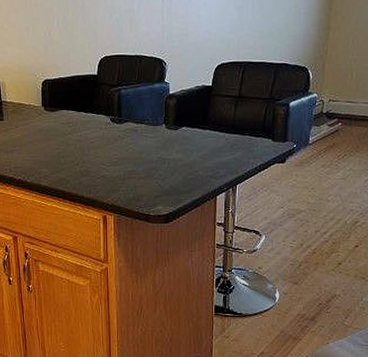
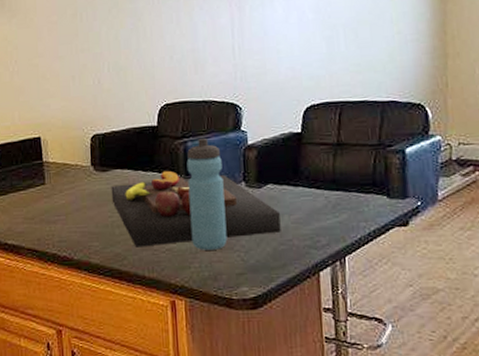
cutting board: none [58,112,190,174] -> present [111,170,281,247]
water bottle: none [120,86,149,177] -> present [186,137,227,250]

